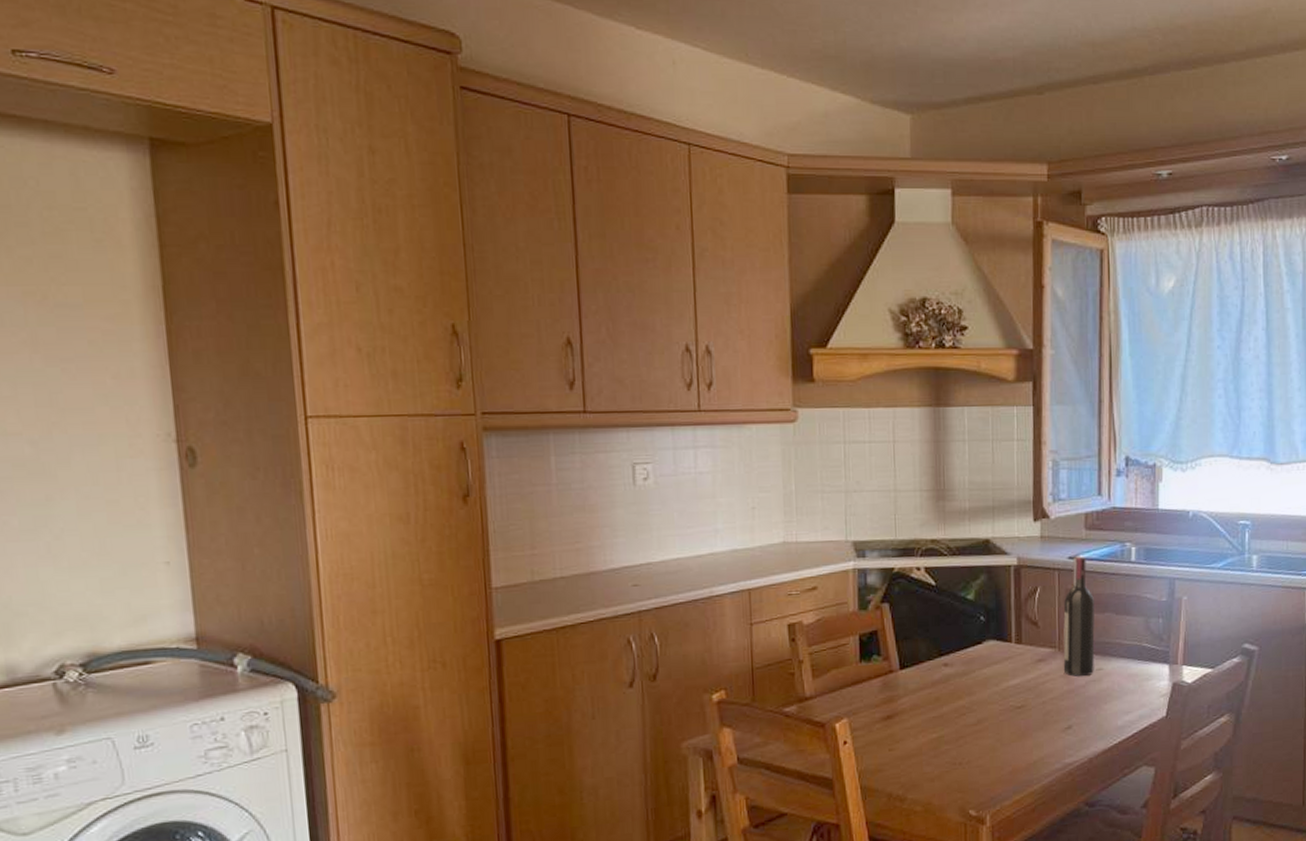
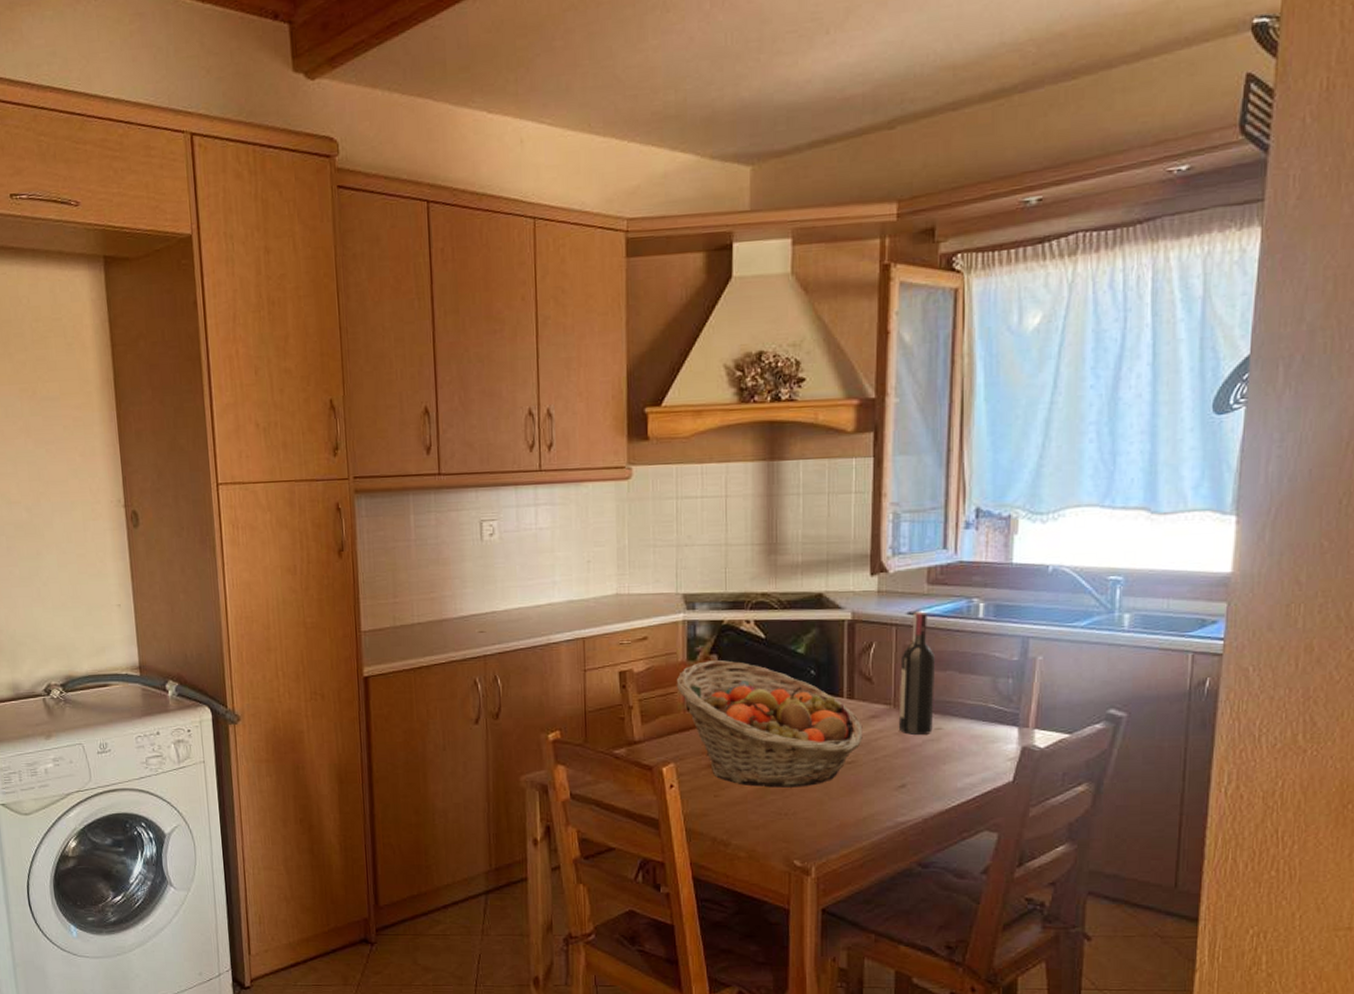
fruit basket: none [847,609,1031,738] -> present [676,660,863,788]

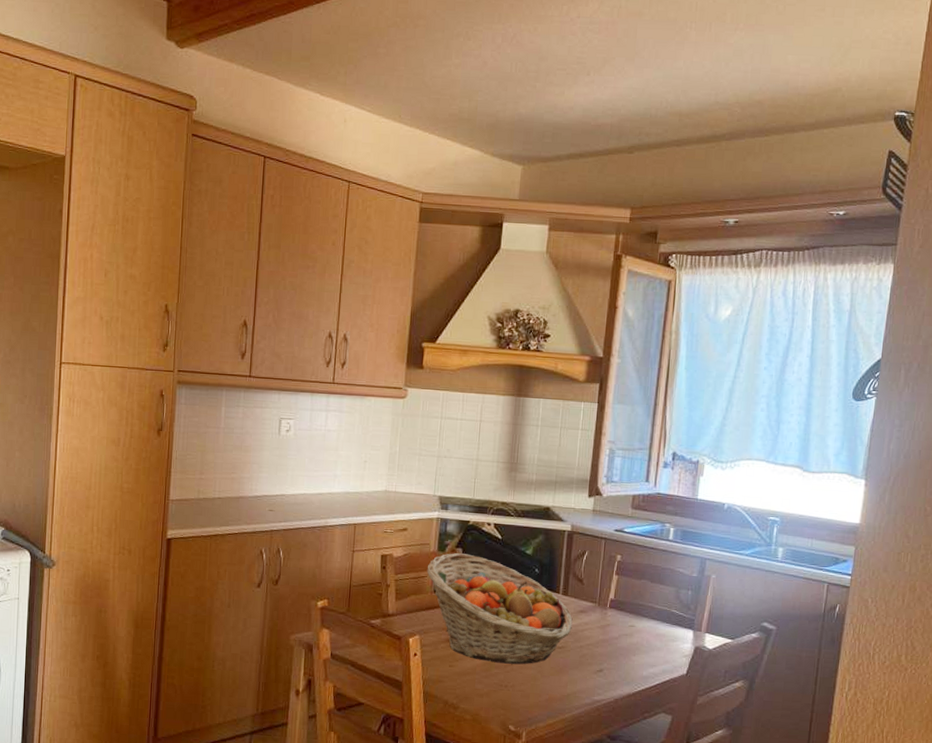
wine bottle: present [898,611,936,735] -> none [601,529,634,630]

